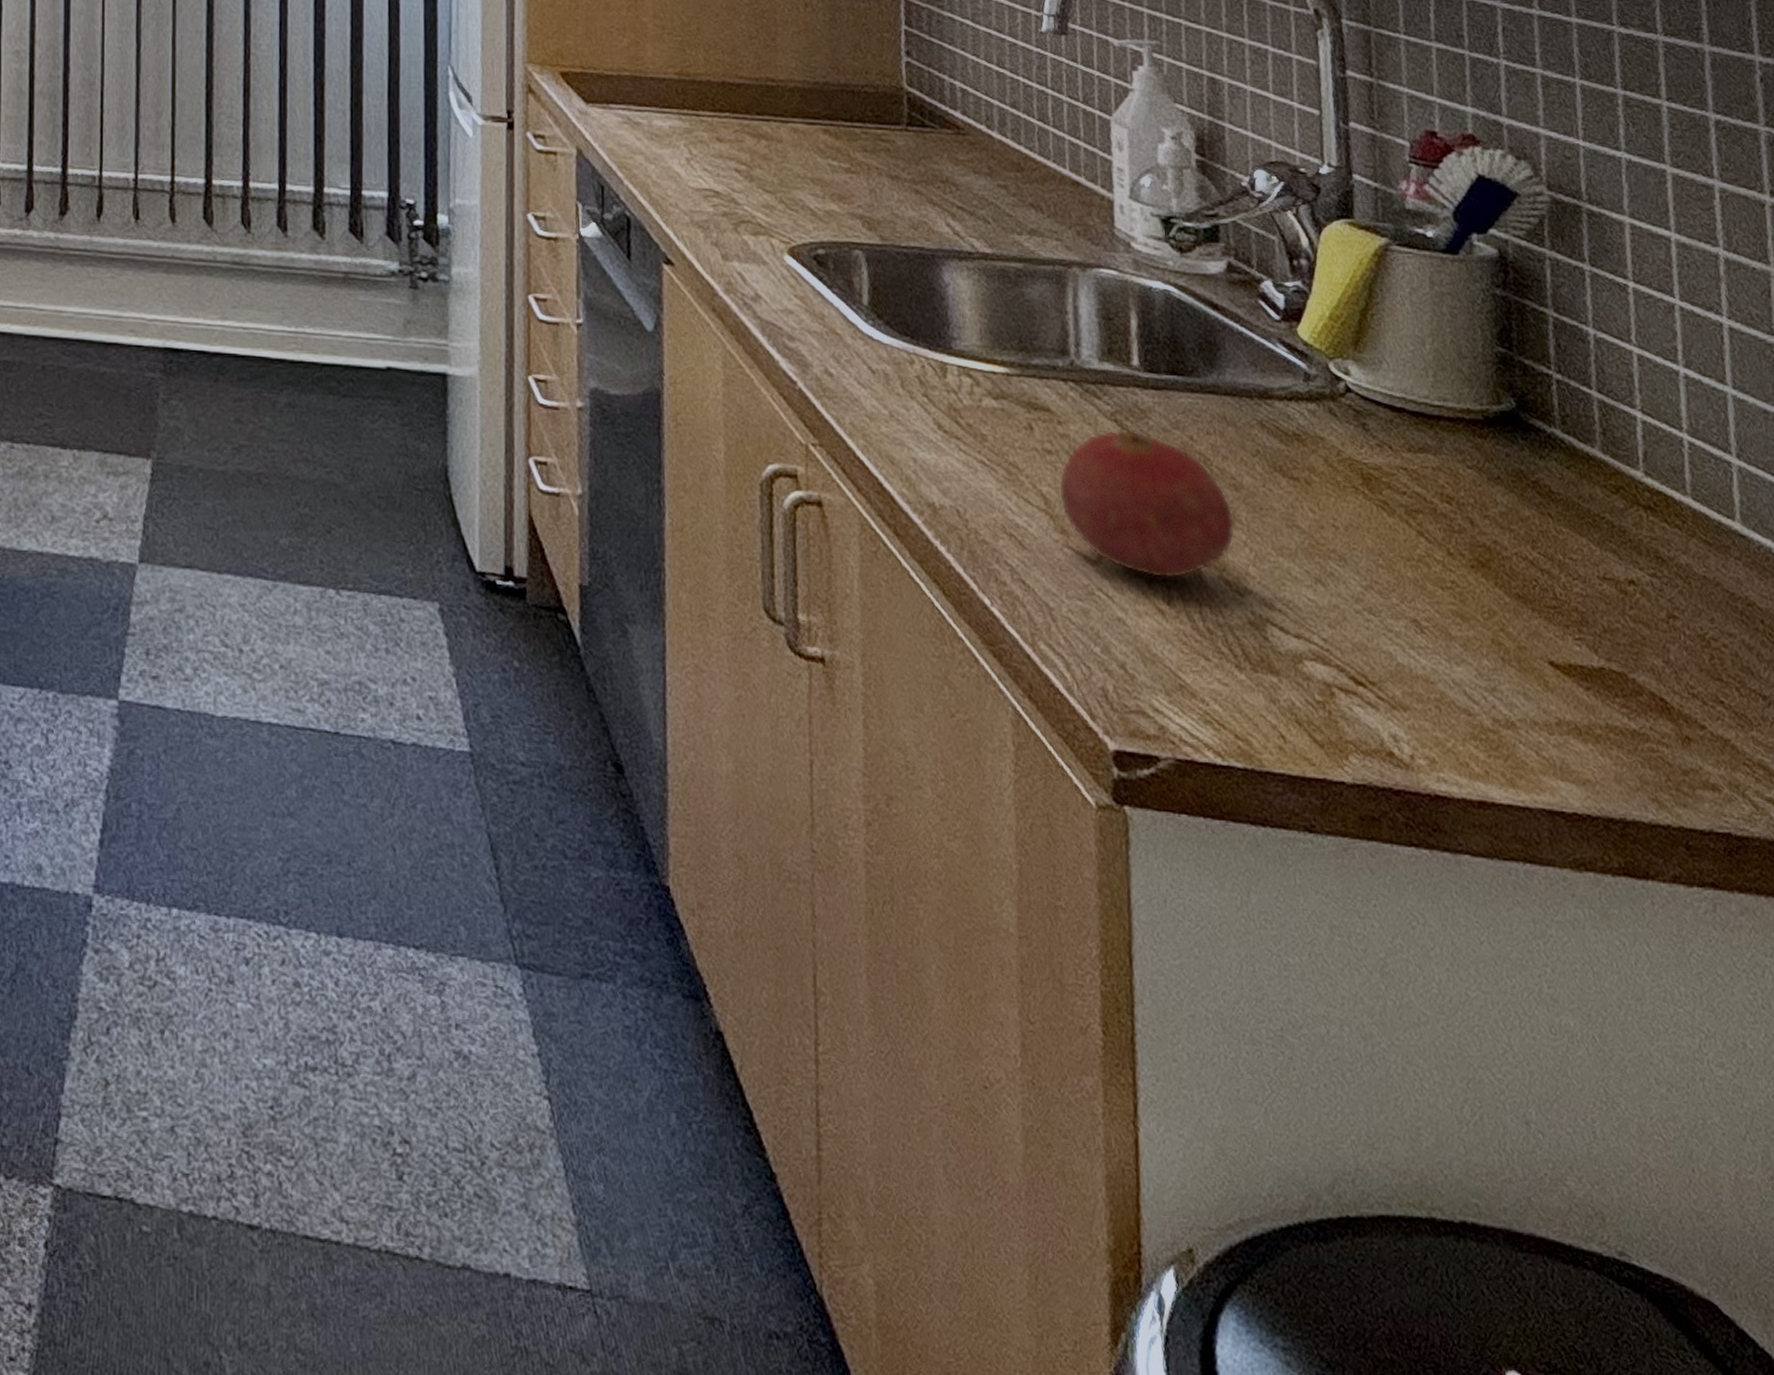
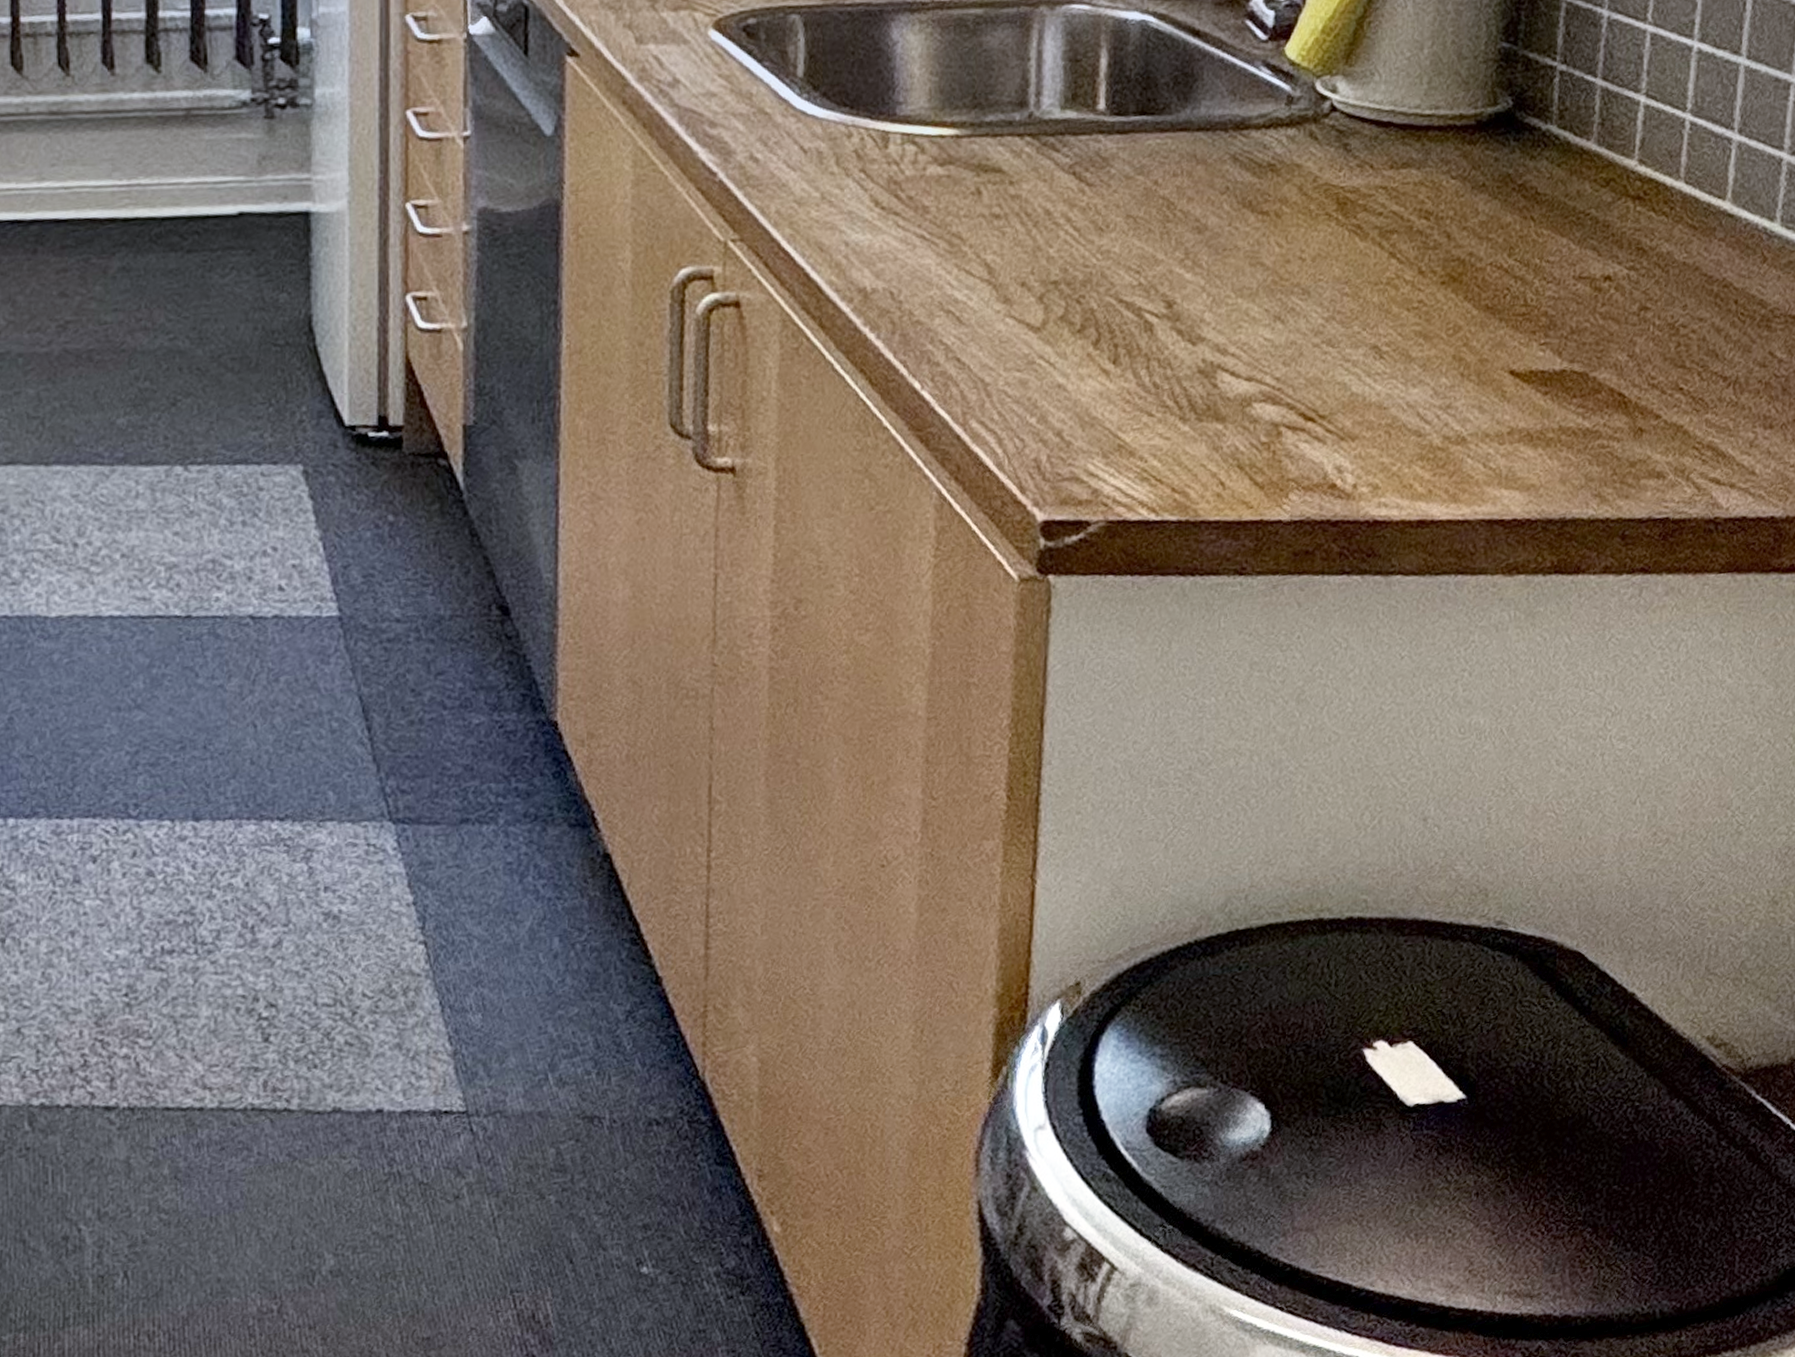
fruit: present [1058,429,1236,579] -> none [1004,181,1195,338]

